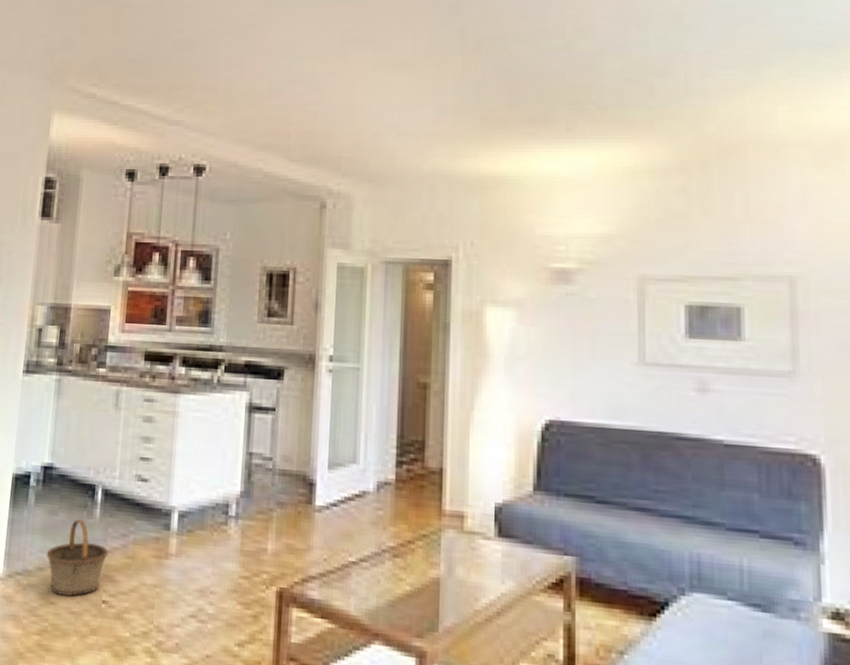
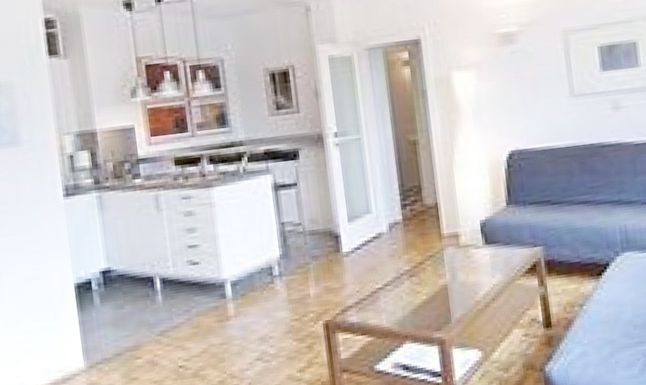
basket: present [46,519,109,596] -> none [120,306,177,371]

